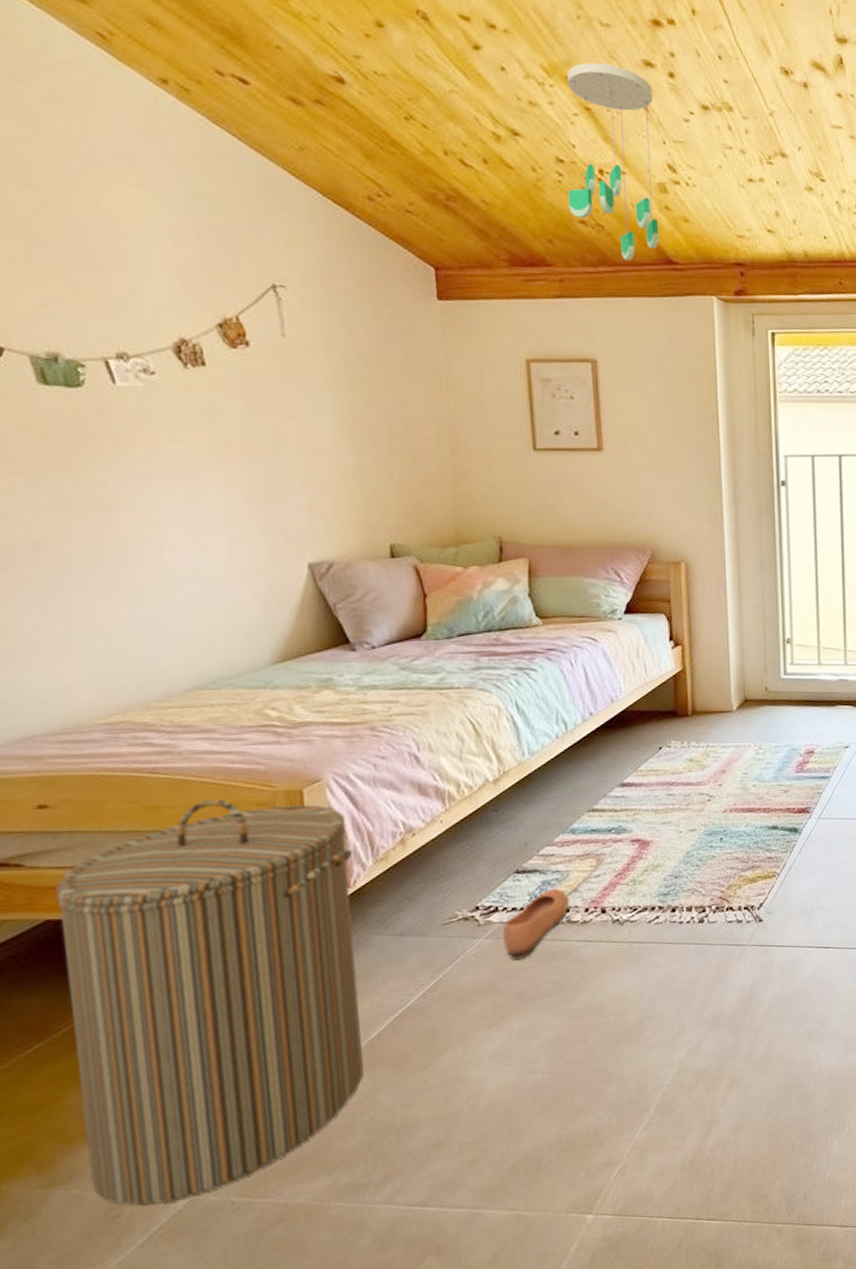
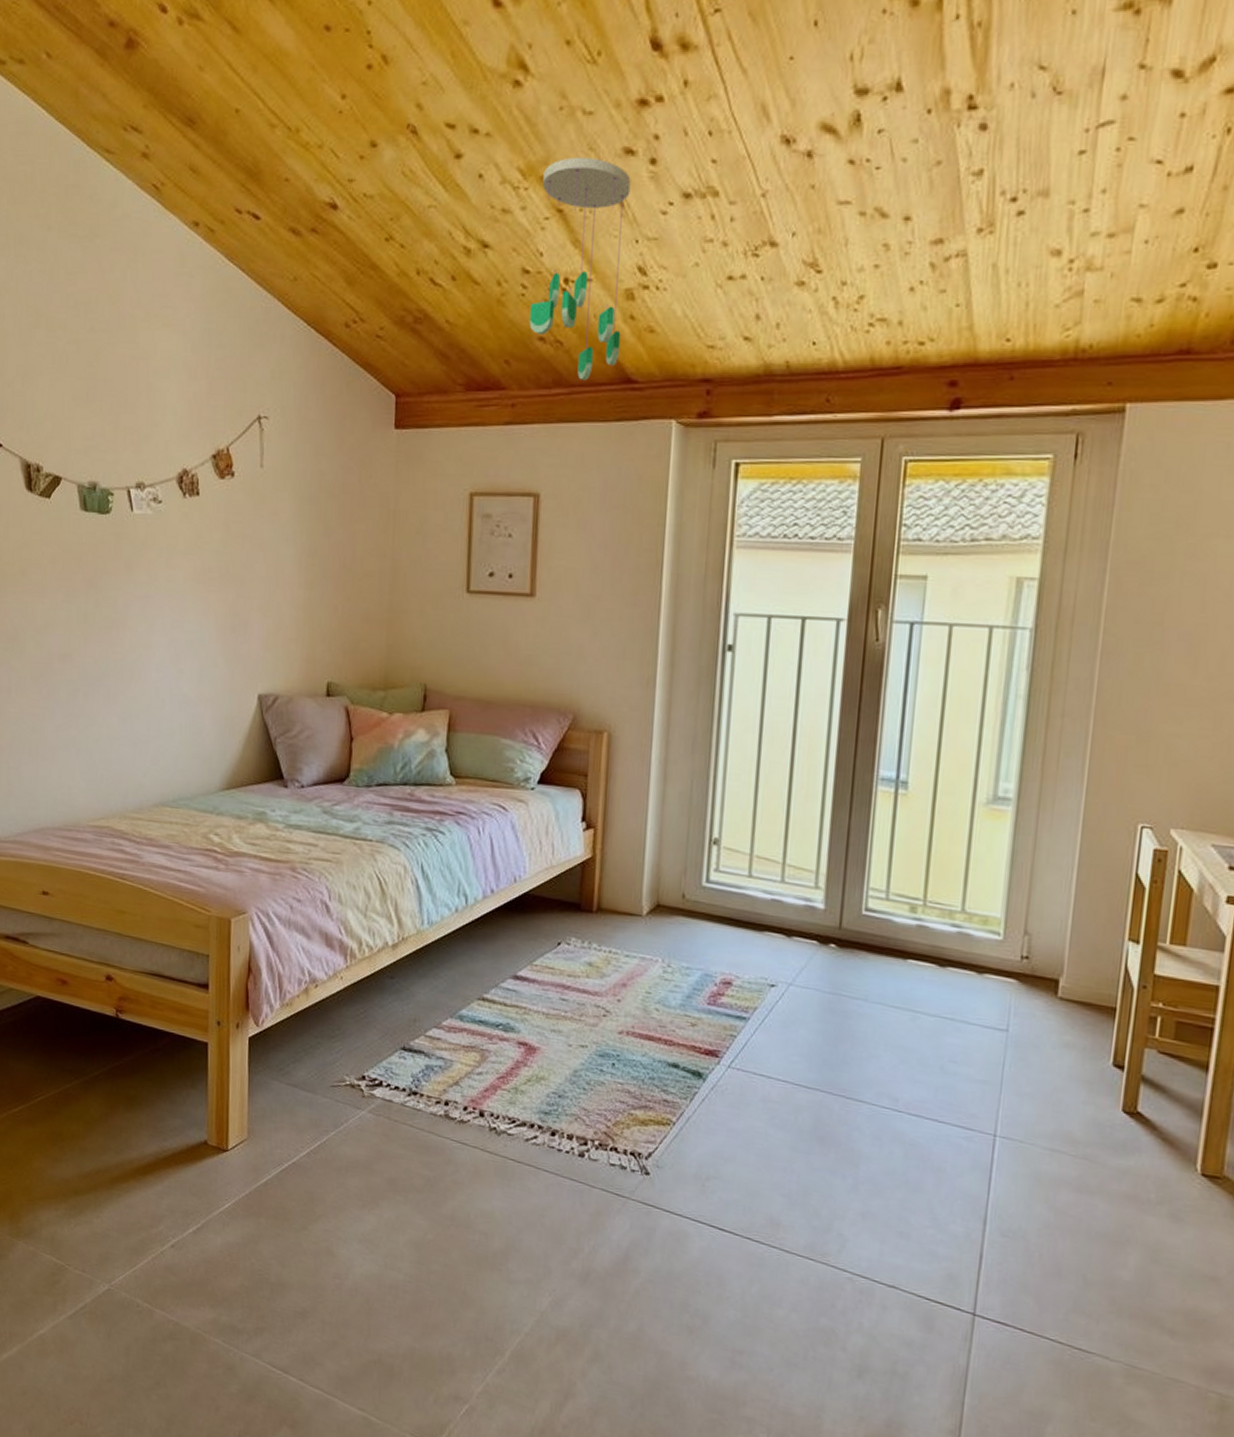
laundry hamper: present [55,798,364,1206] -> none [42,912,265,1287]
shoe: present [503,888,569,960] -> none [383,1075,449,1144]

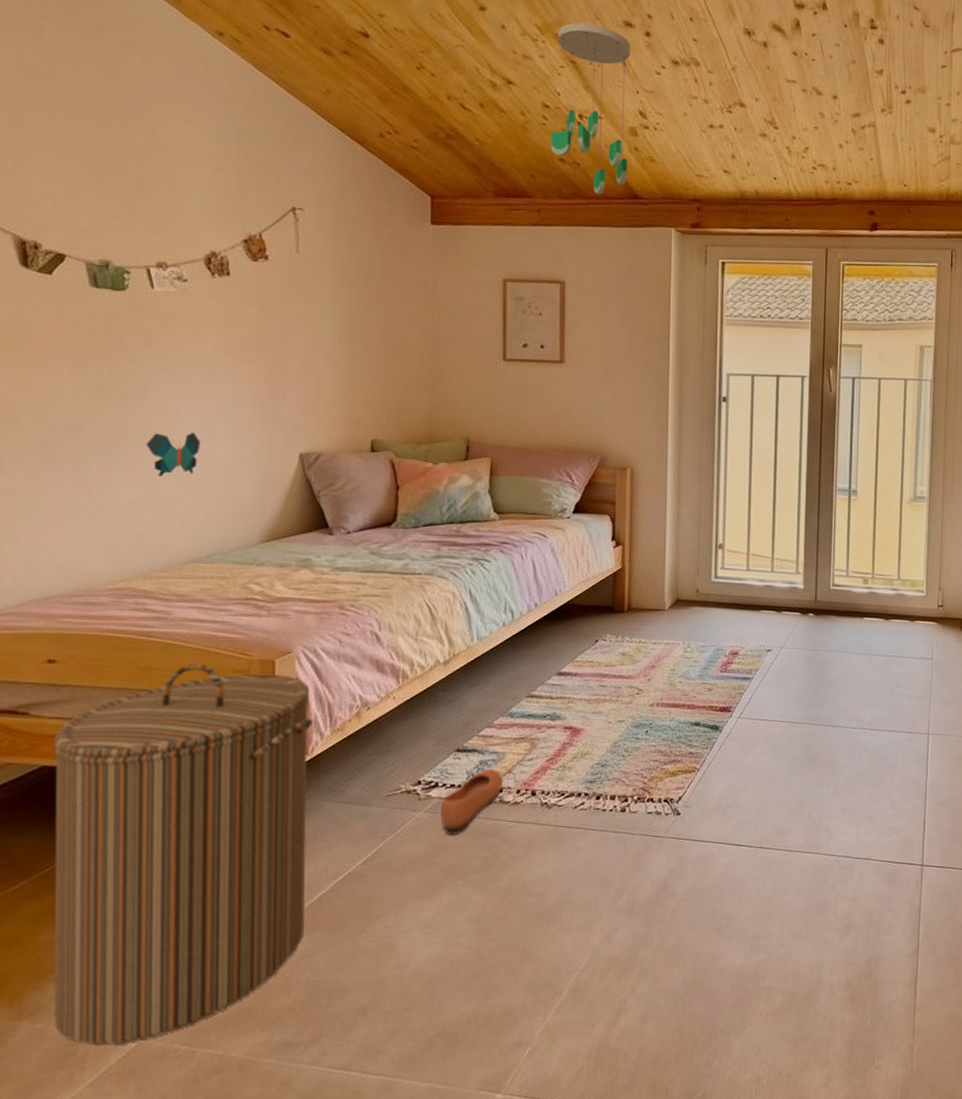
laundry hamper: none [42,912,265,1287] -> present [53,663,314,1046]
decorative butterfly: none [123,666,170,712] -> present [146,433,201,476]
shoe: none [383,1075,449,1144] -> present [440,768,503,835]

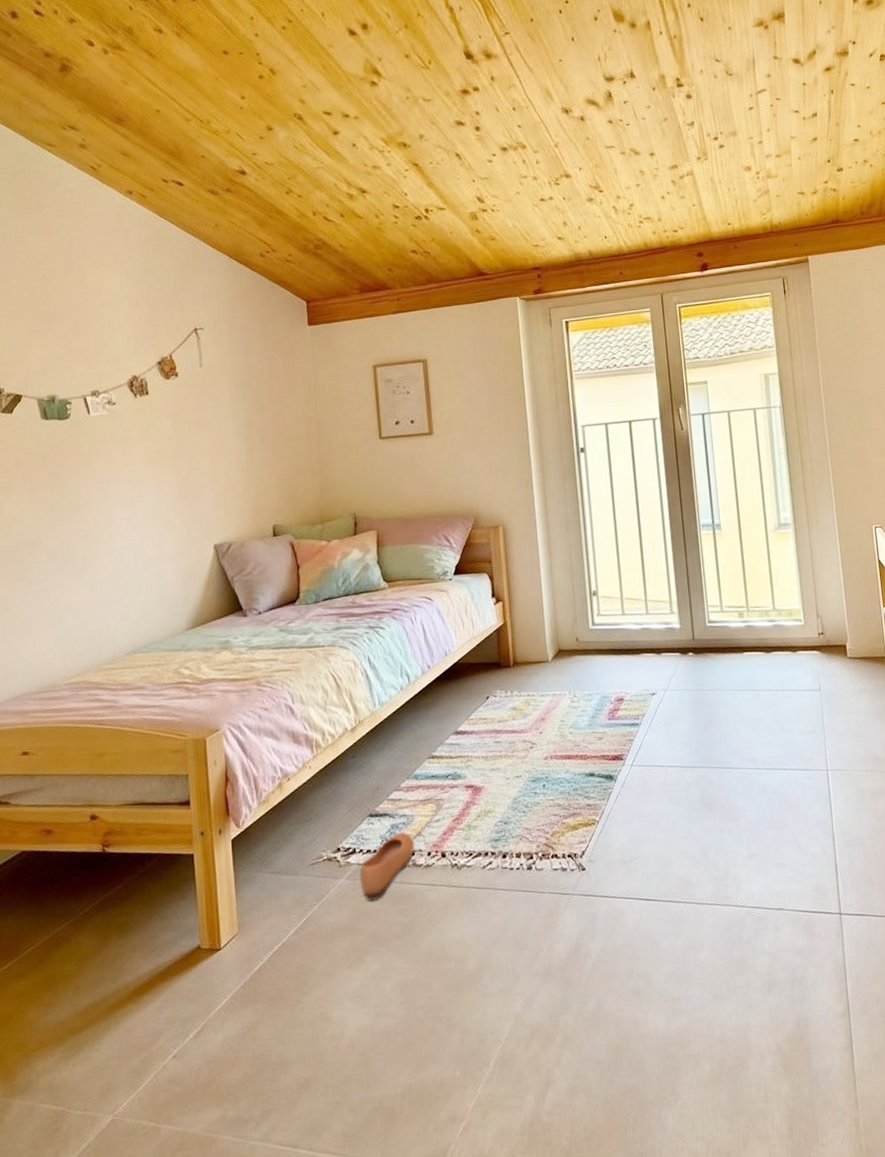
laundry hamper: present [53,663,314,1046] -> none [30,746,248,1122]
decorative butterfly: present [146,433,201,476] -> none [90,536,134,578]
ceiling mobile: present [550,22,631,195] -> none [400,129,472,277]

